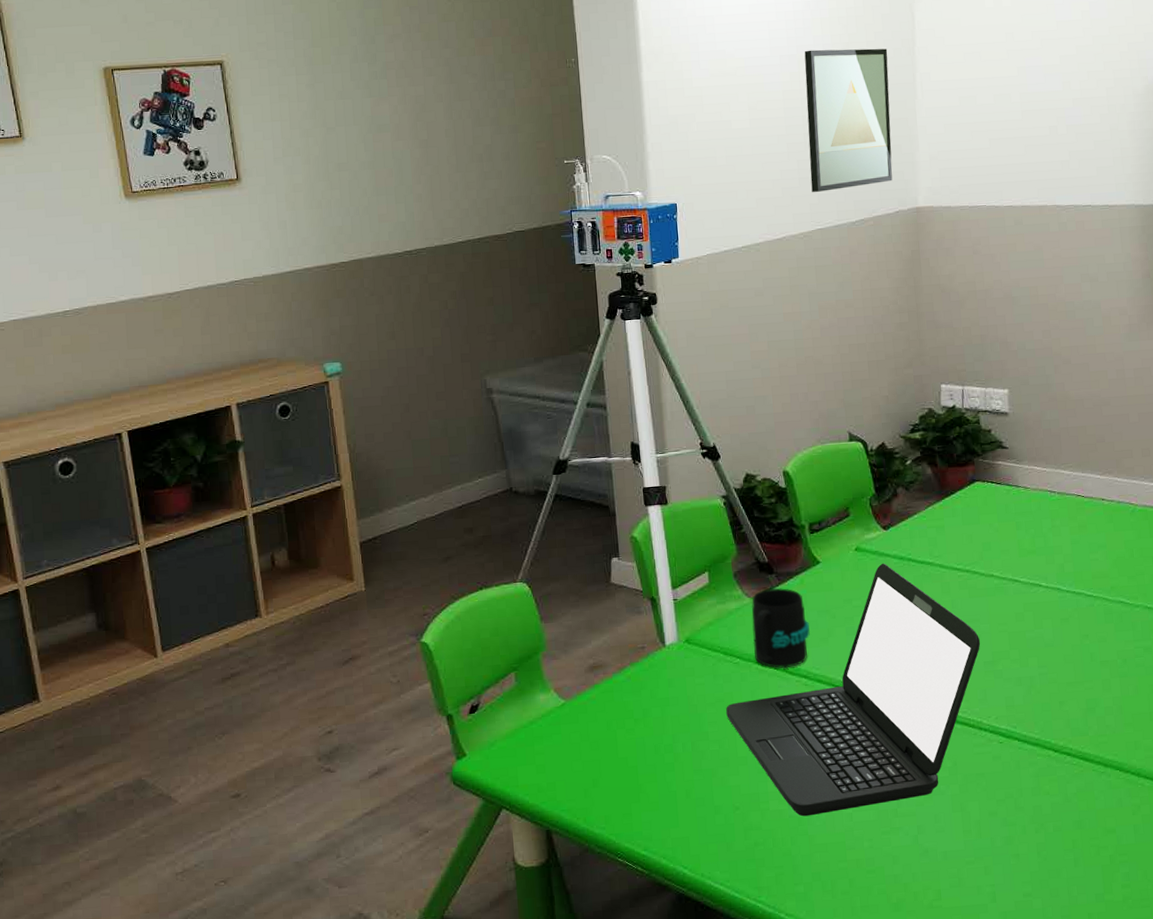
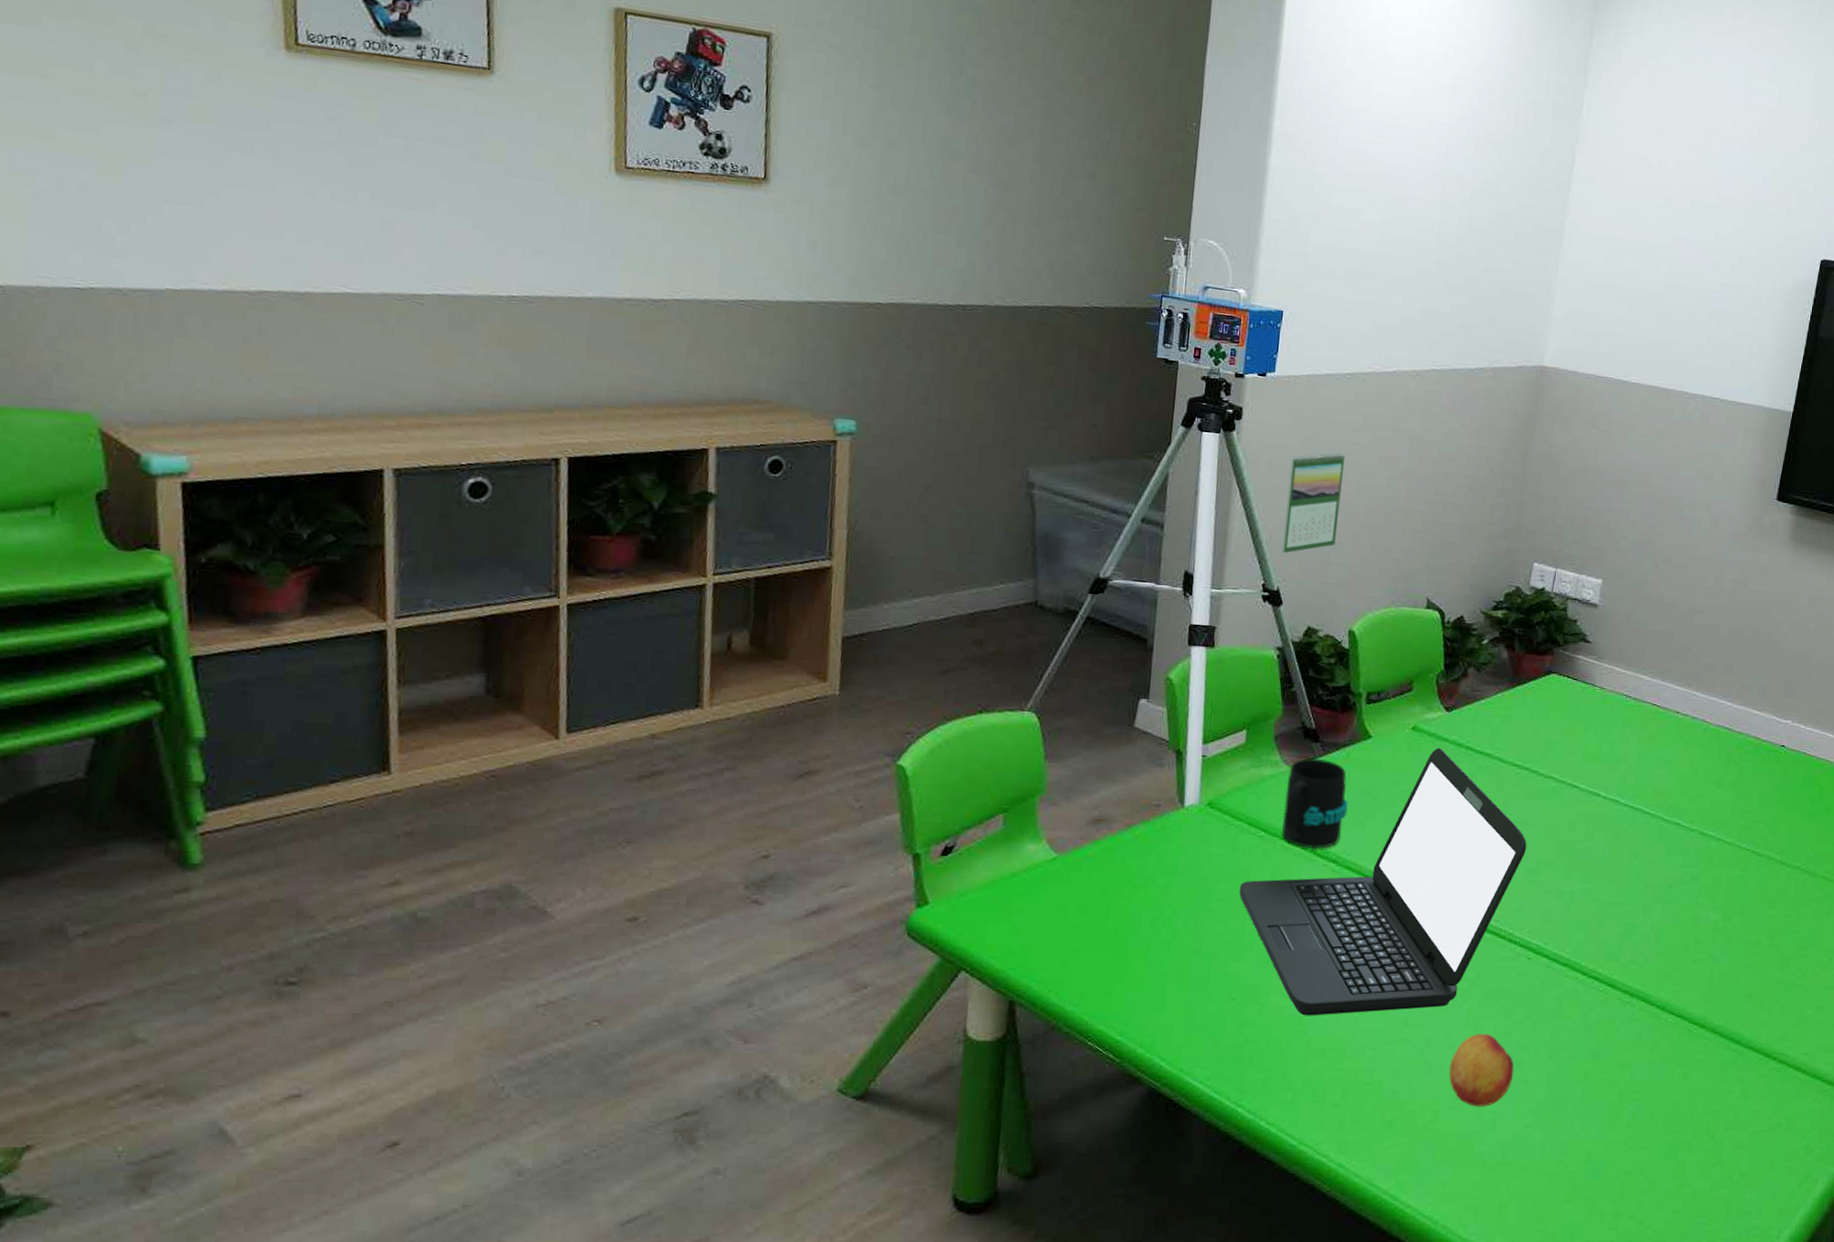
calendar: none [706,317,758,413] -> present [1281,452,1346,553]
wall art: present [804,48,893,192] -> none [1433,170,1541,333]
fruit: none [943,815,1005,883] -> present [1448,1033,1514,1108]

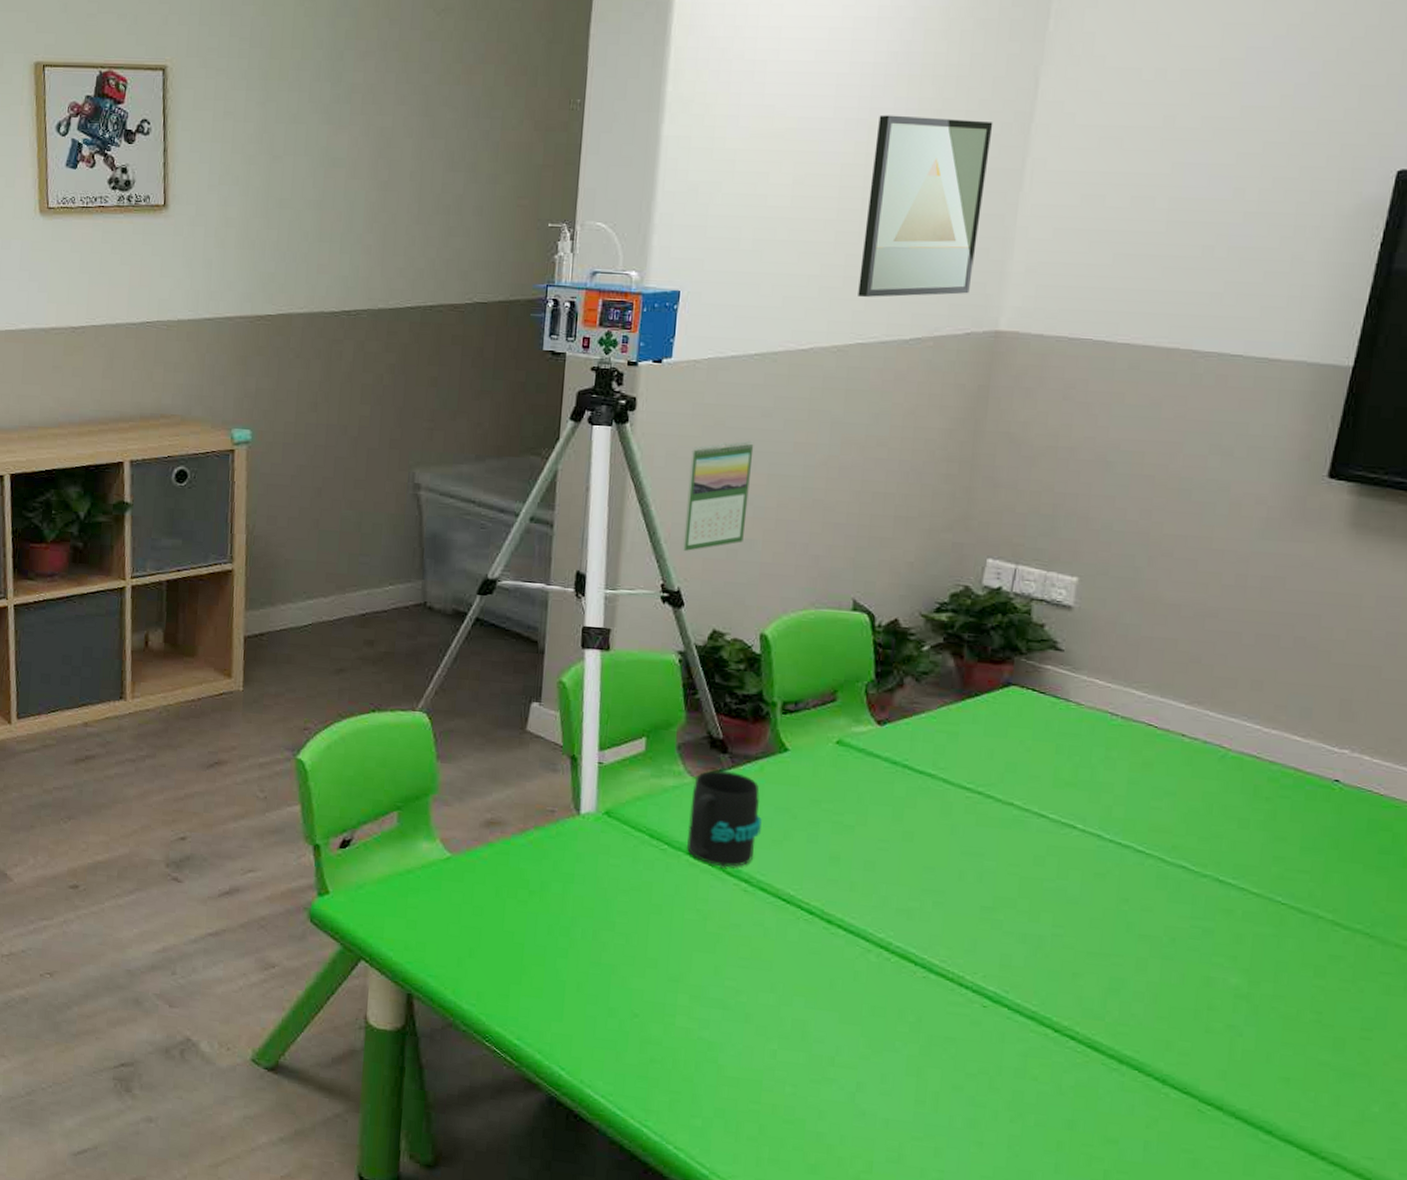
laptop: present [1239,747,1527,1016] -> none [641,764,981,1049]
wall art: none [1433,170,1541,333] -> present [858,115,993,297]
fruit: present [1448,1033,1514,1108] -> none [884,1083,967,1165]

